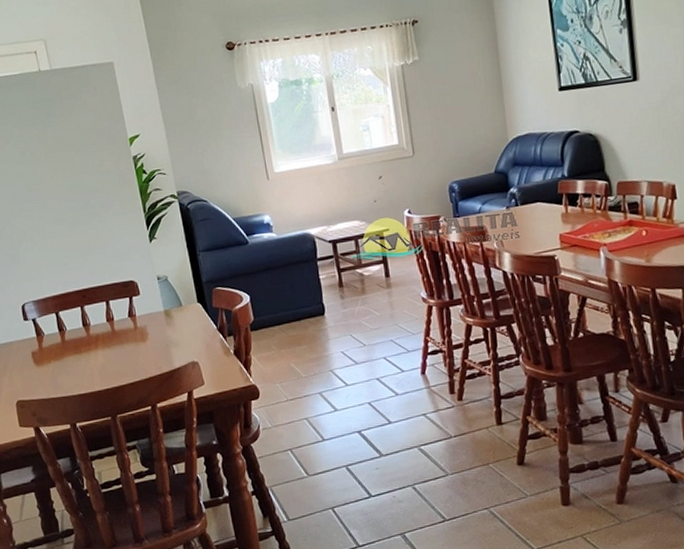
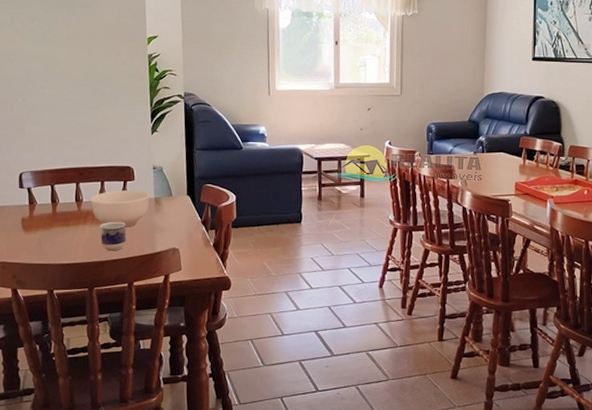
bowl: none [97,304,160,347] -> present [89,189,150,227]
cup: none [111,341,142,374] -> present [99,221,126,251]

